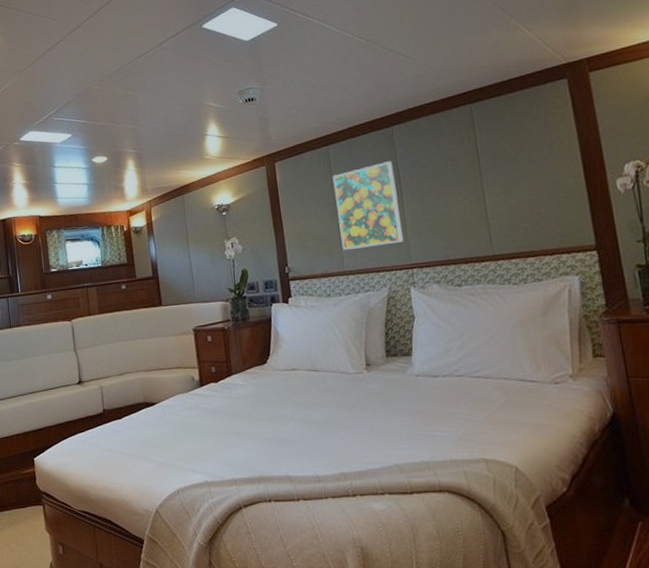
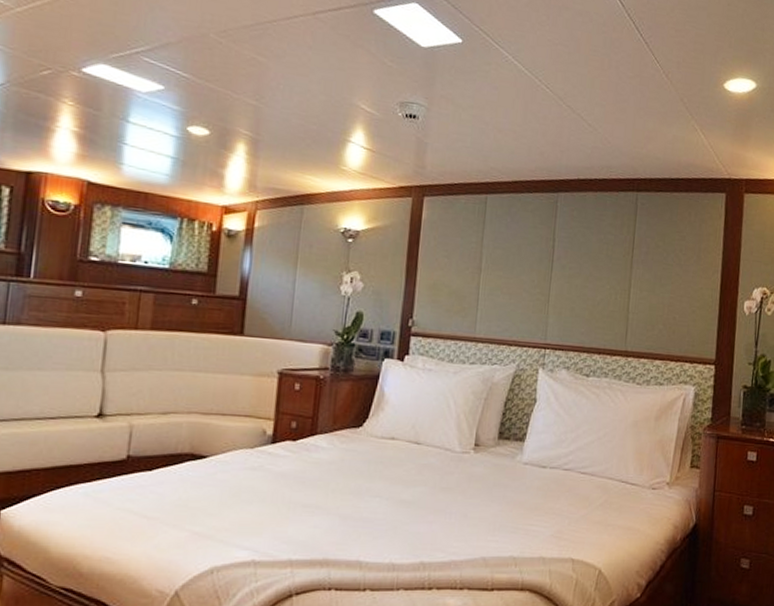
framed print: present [332,161,404,250] -> none [478,228,550,319]

